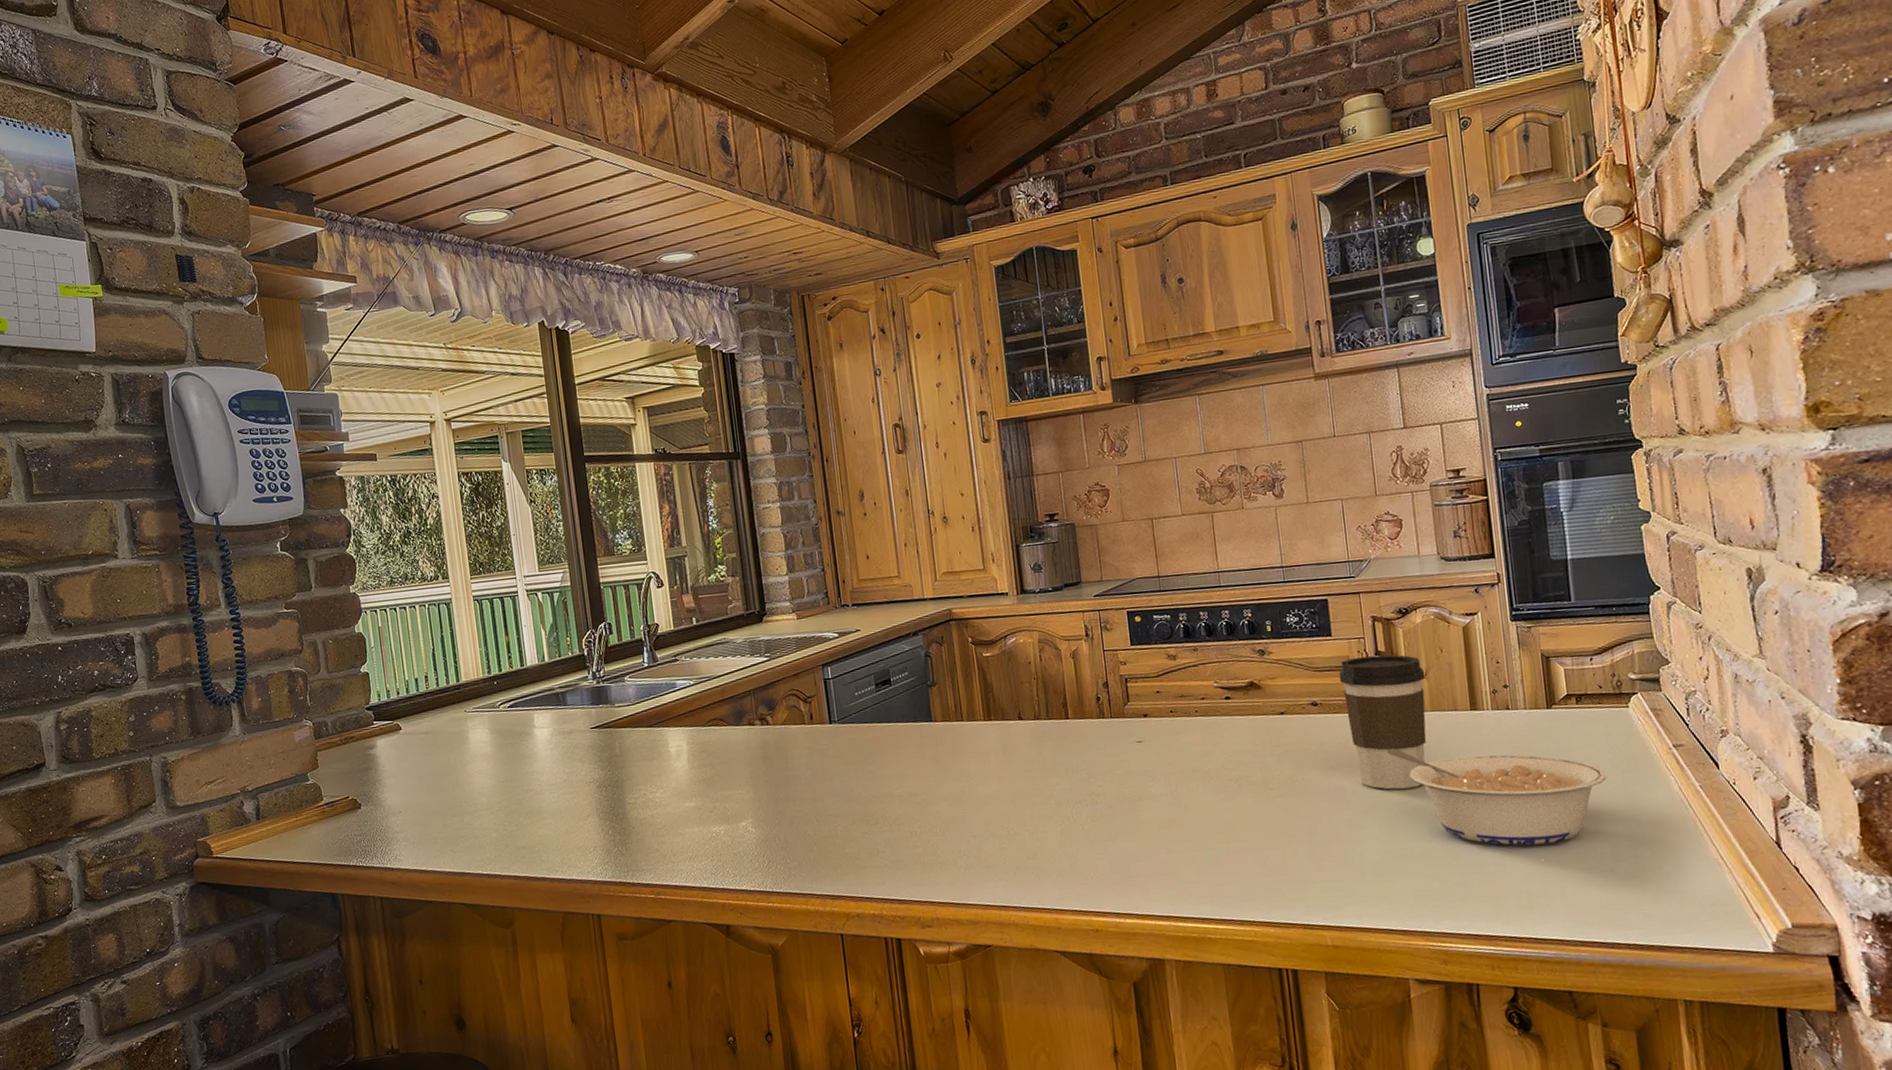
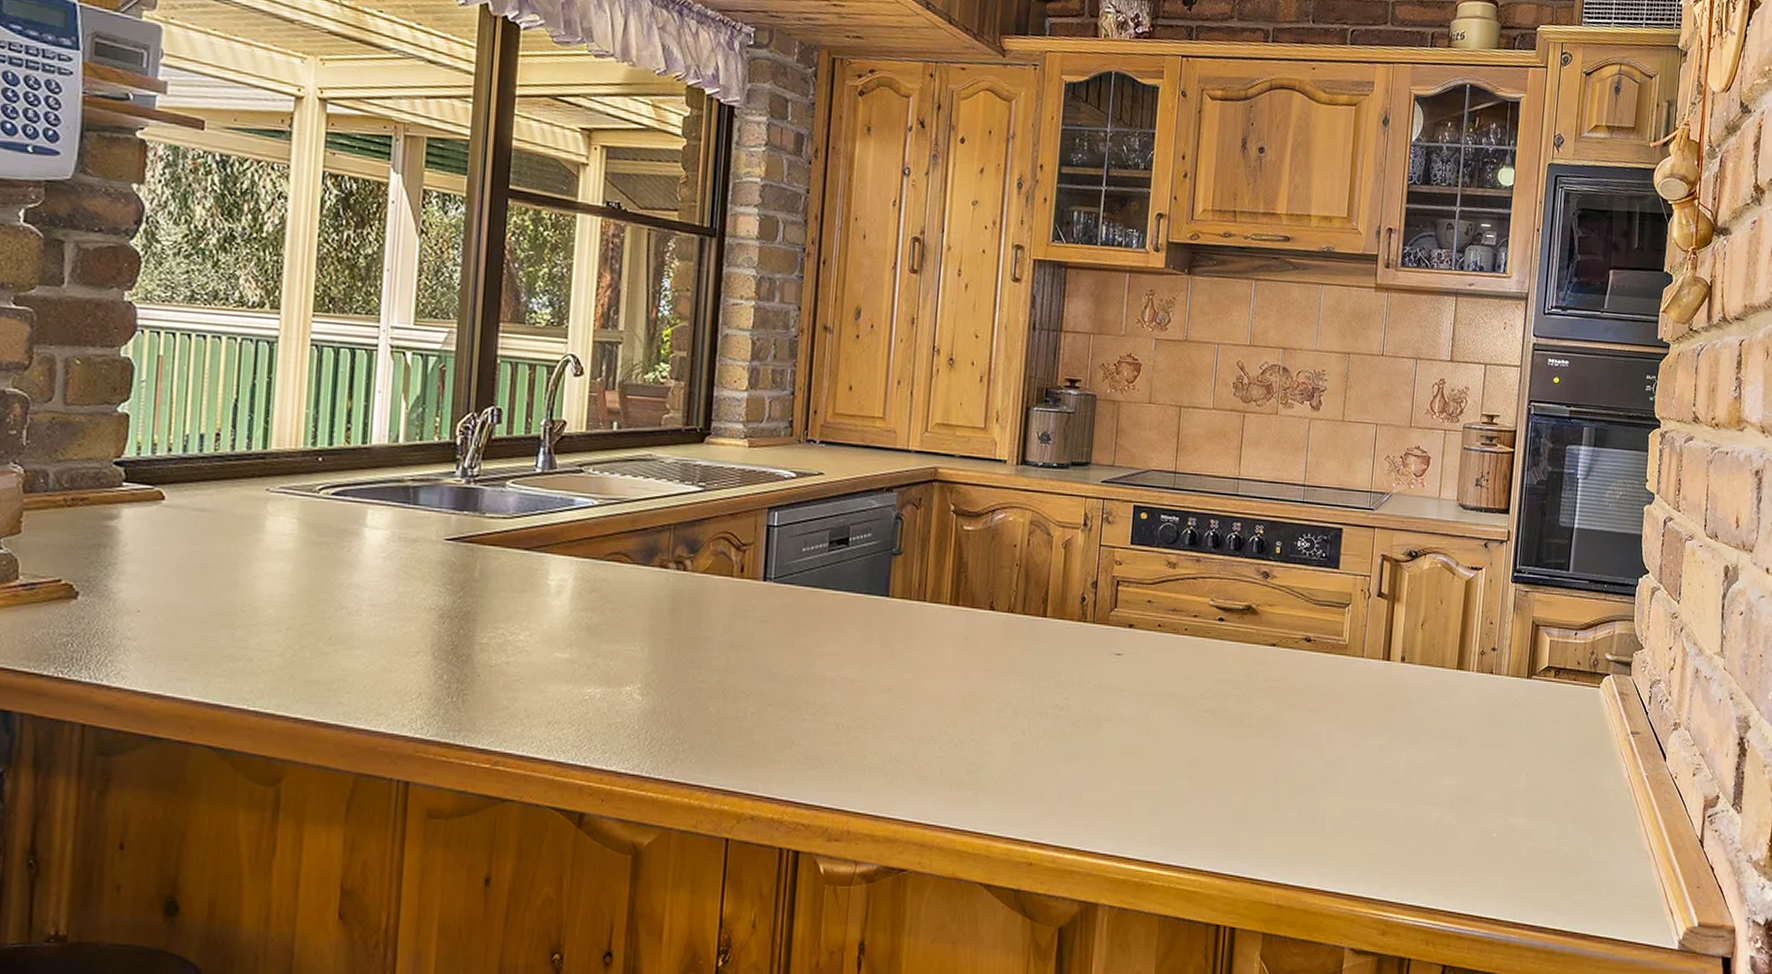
coffee cup: present [1338,654,1427,790] -> none [1337,596,1422,743]
legume: present [1386,748,1607,846] -> none [1369,698,1568,818]

